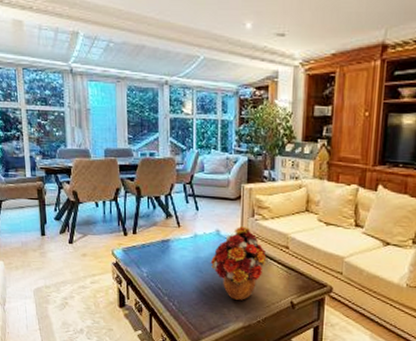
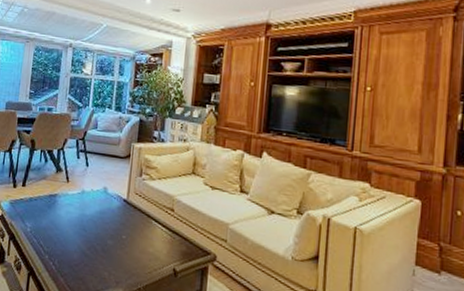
flower arrangement: present [210,226,267,300] -> none [95,185,151,264]

